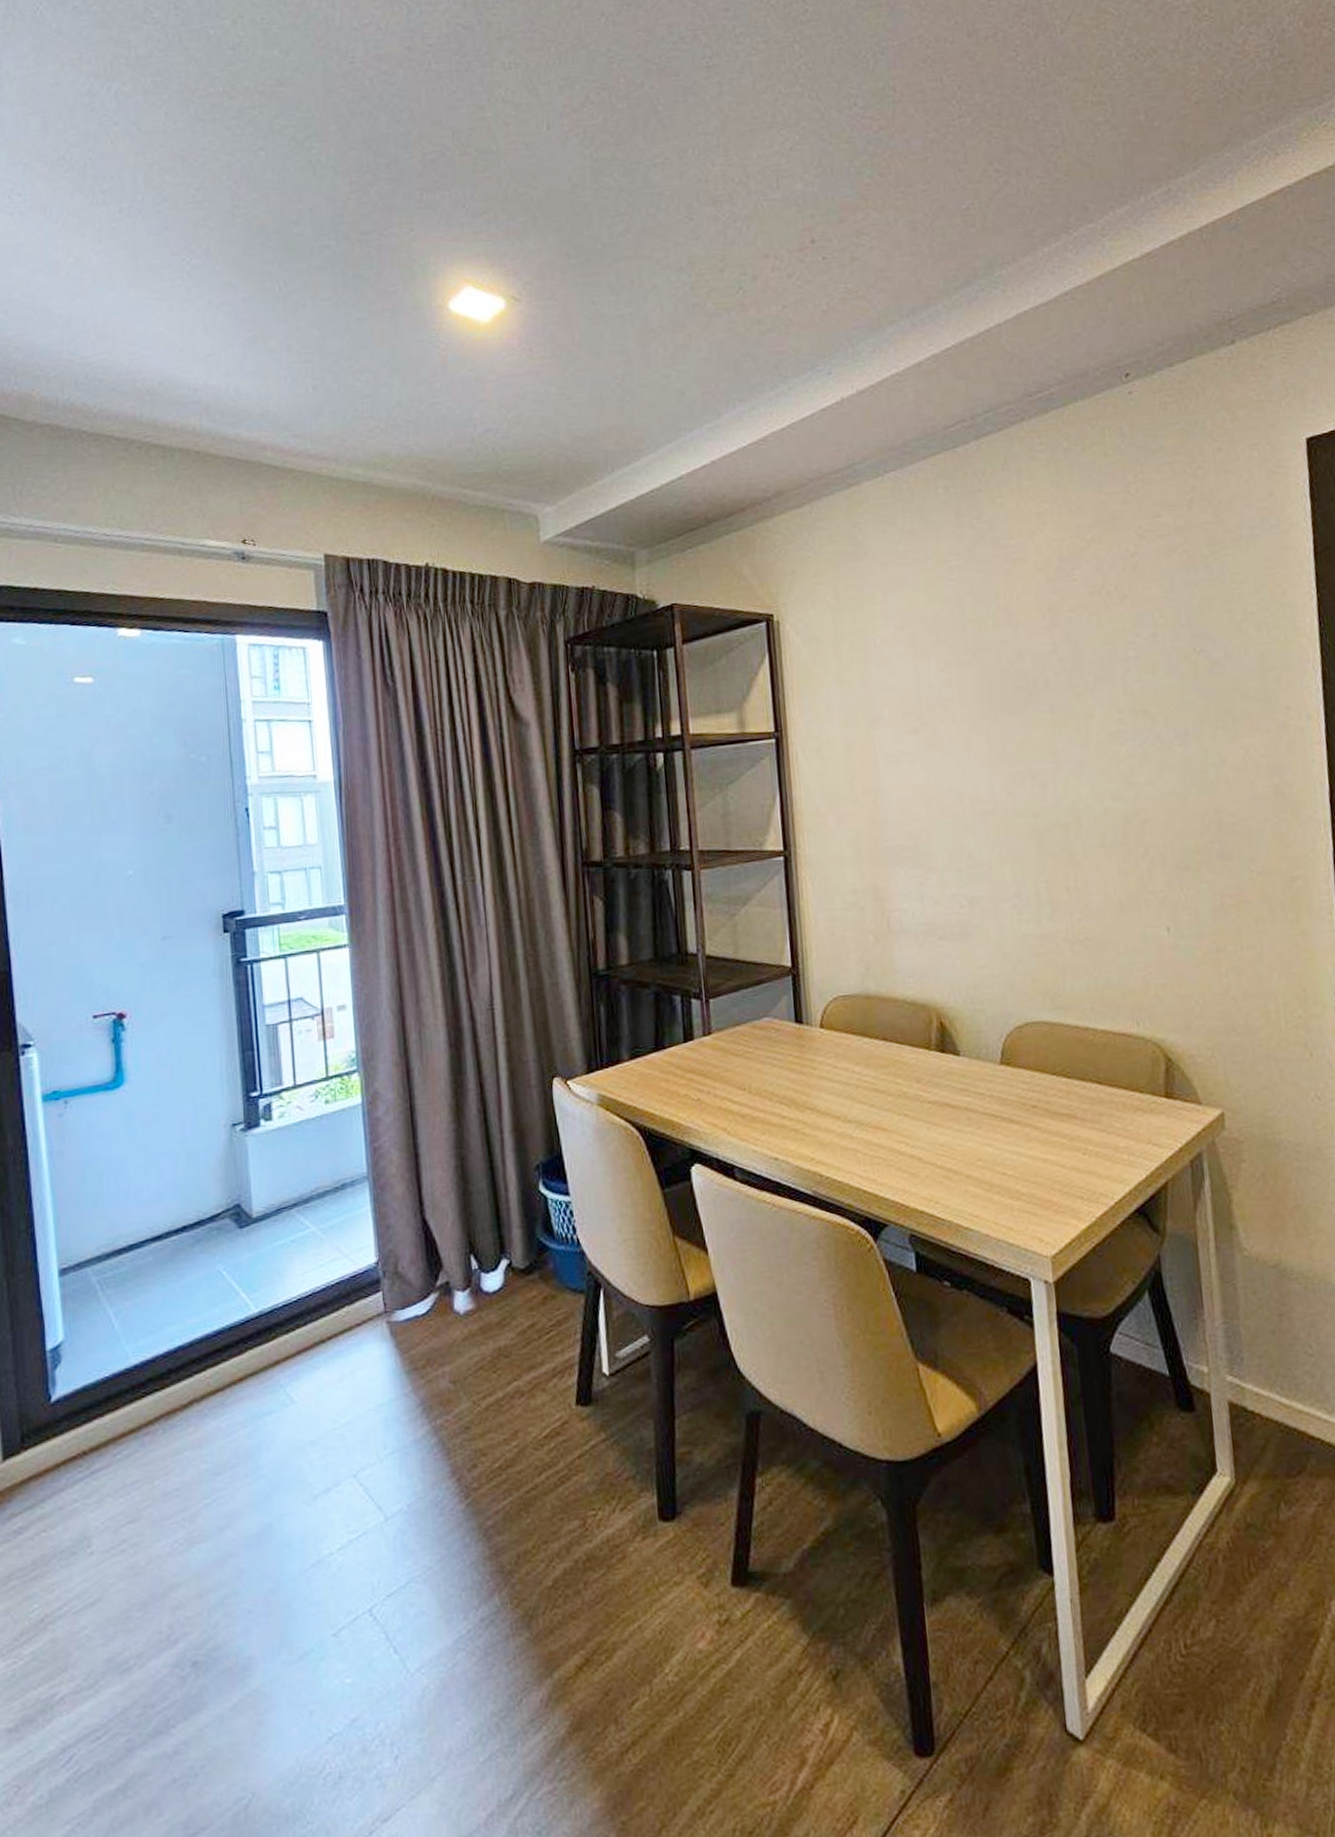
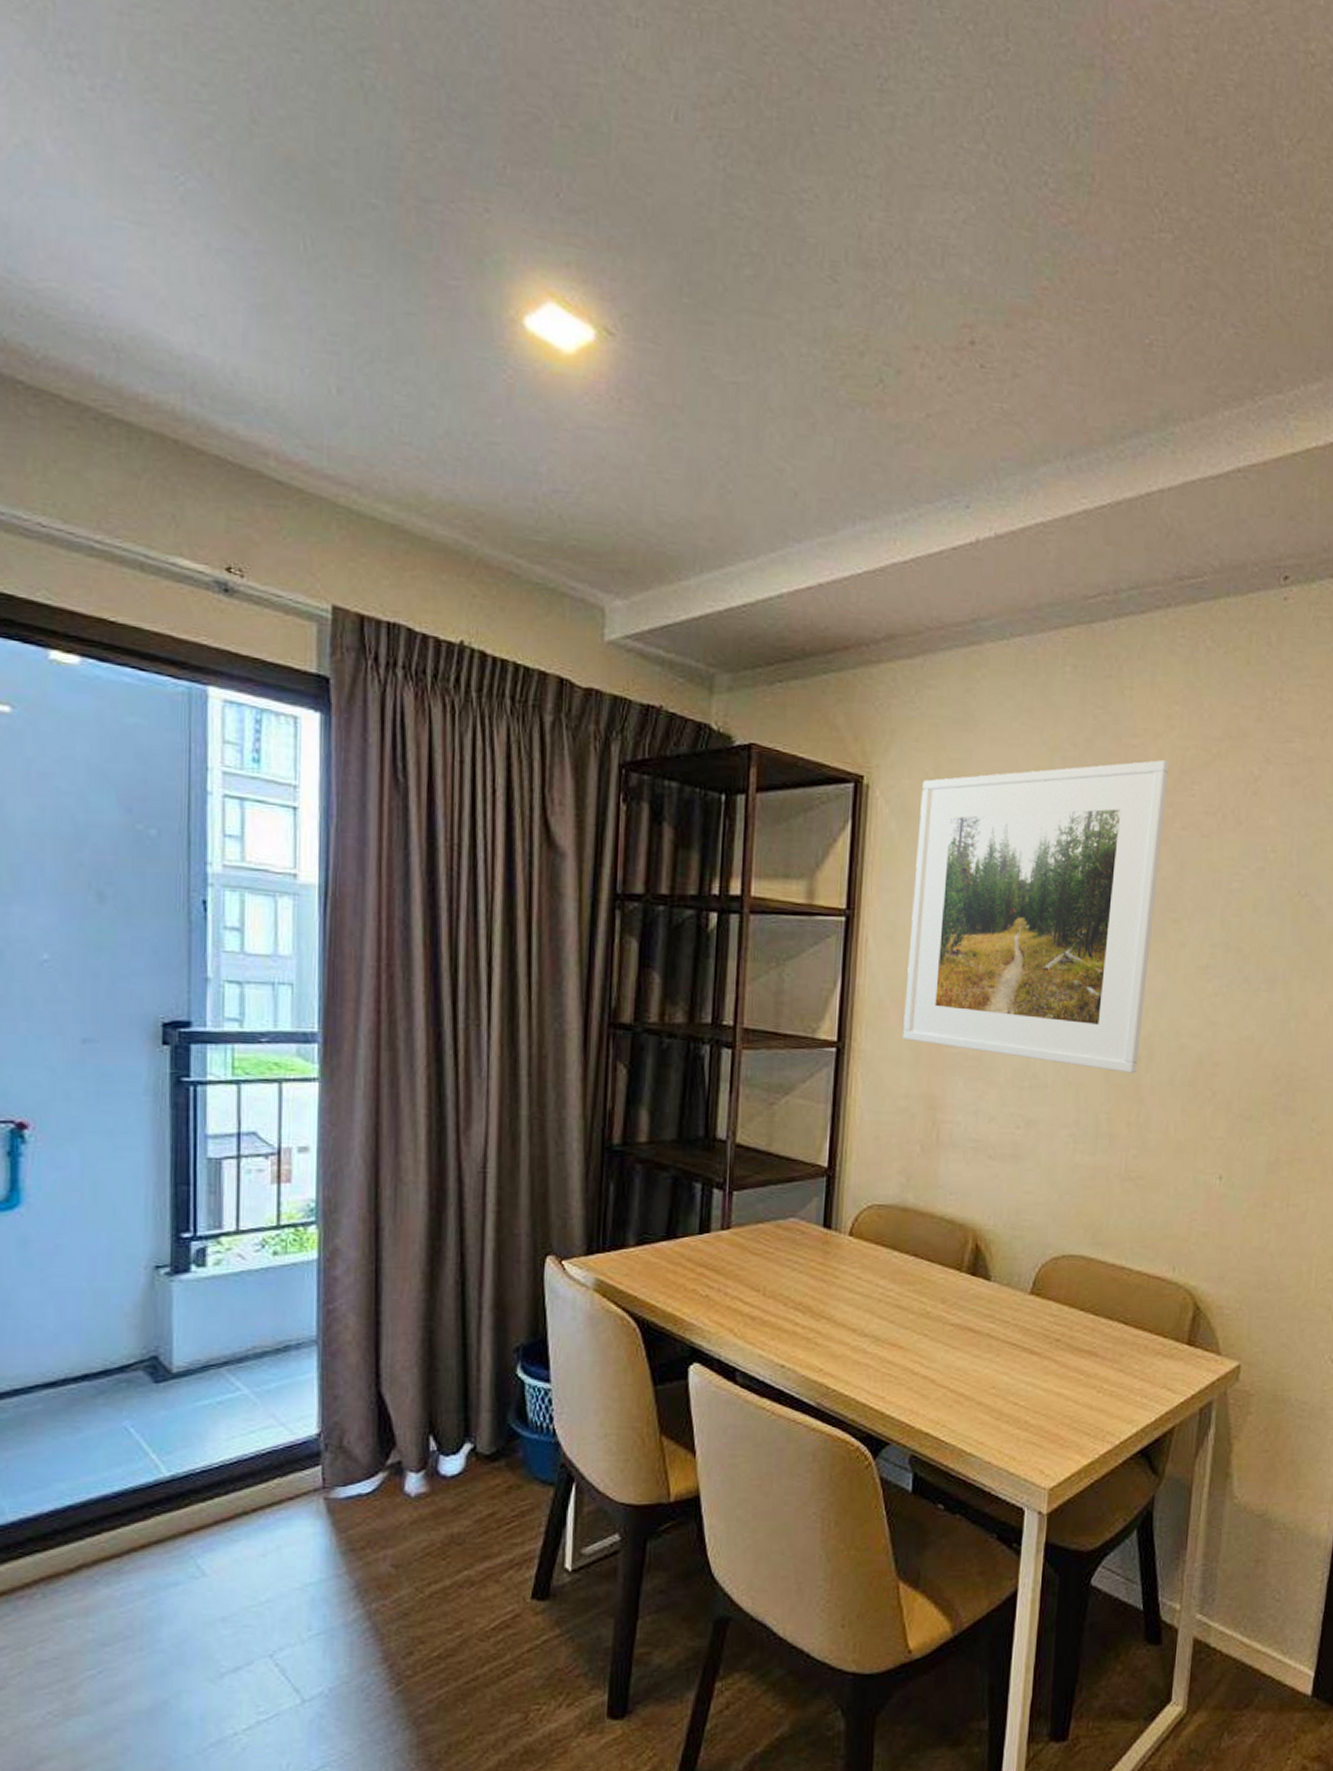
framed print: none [826,553,1068,842] -> present [903,760,1170,1073]

